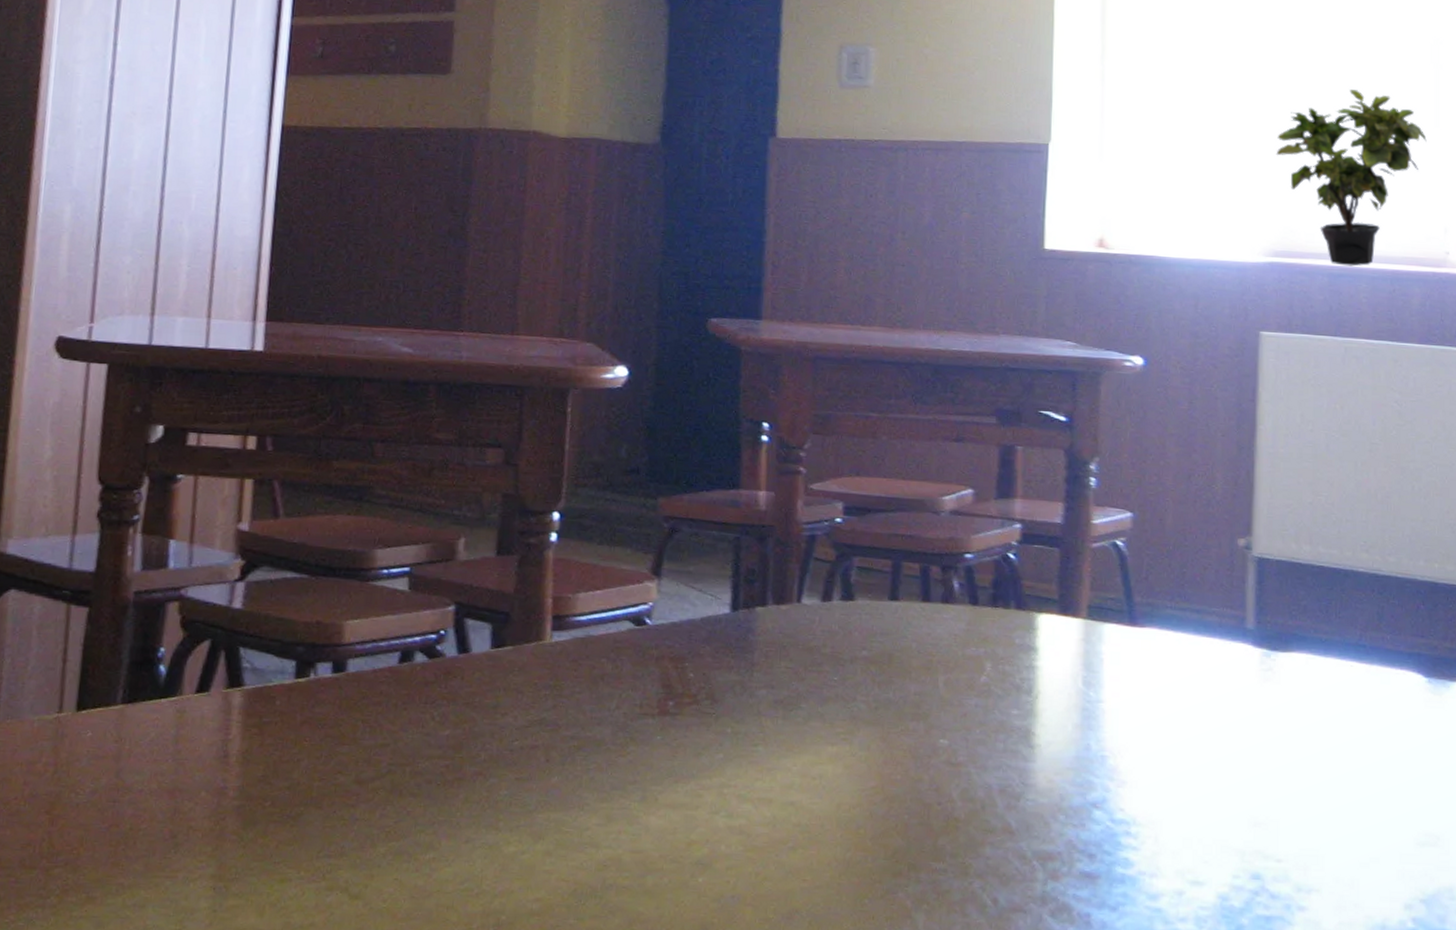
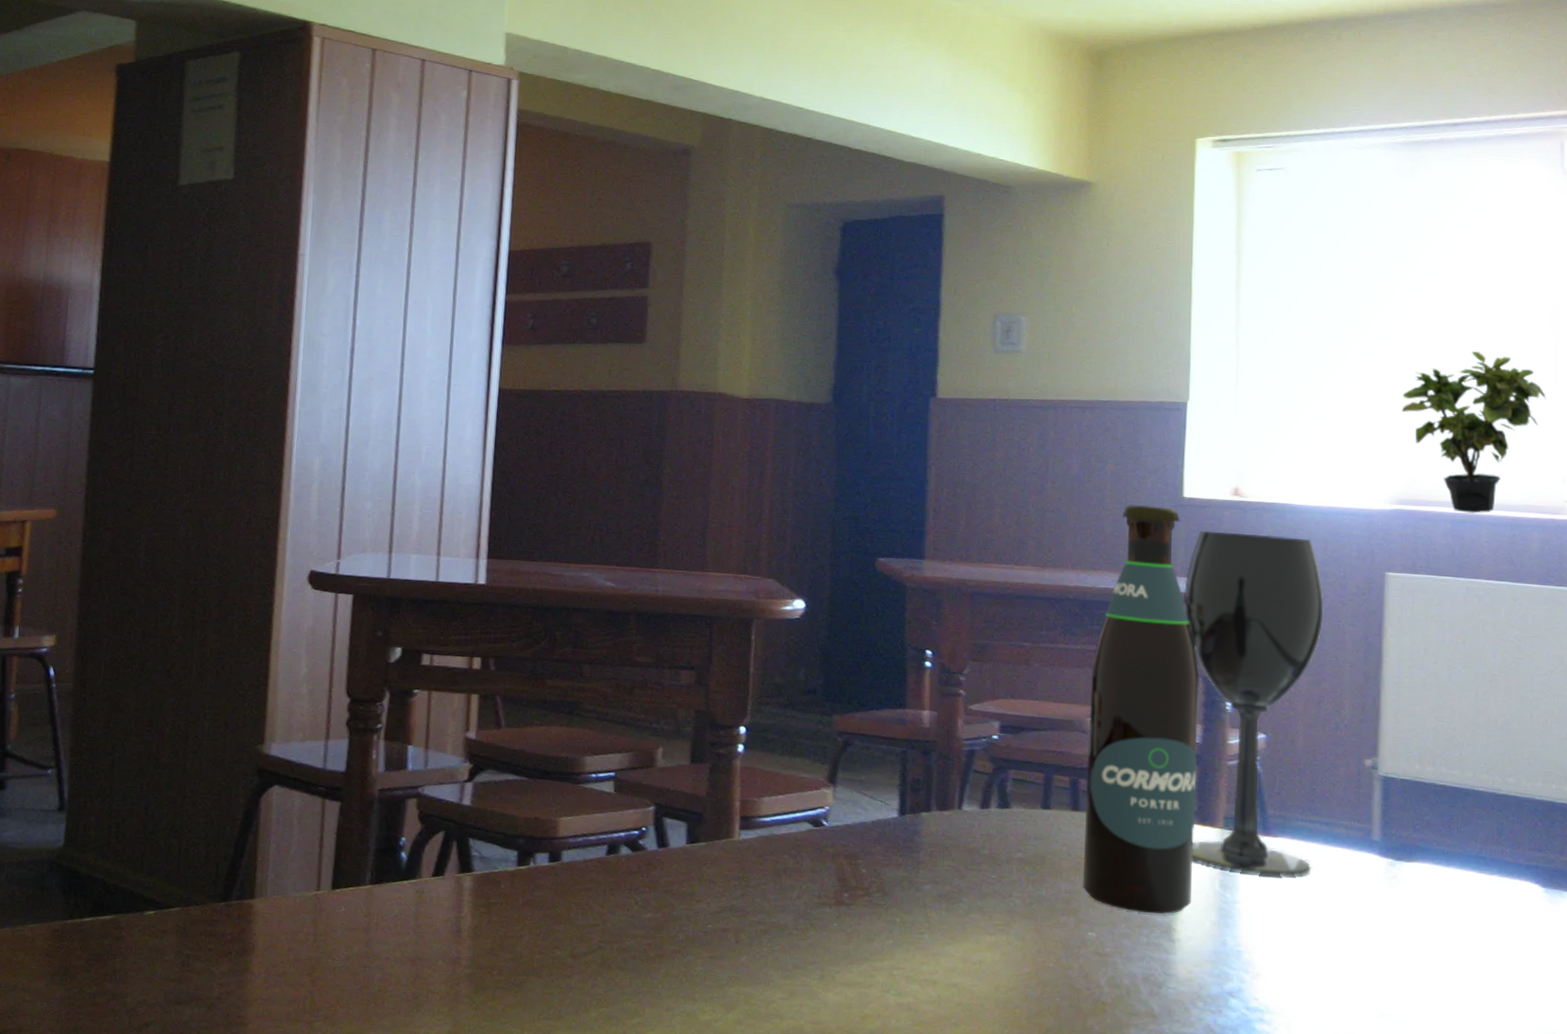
bottle: none [933,257,1061,716] -> present [1082,504,1199,914]
wine glass: none [1045,286,1195,671] -> present [1184,530,1324,876]

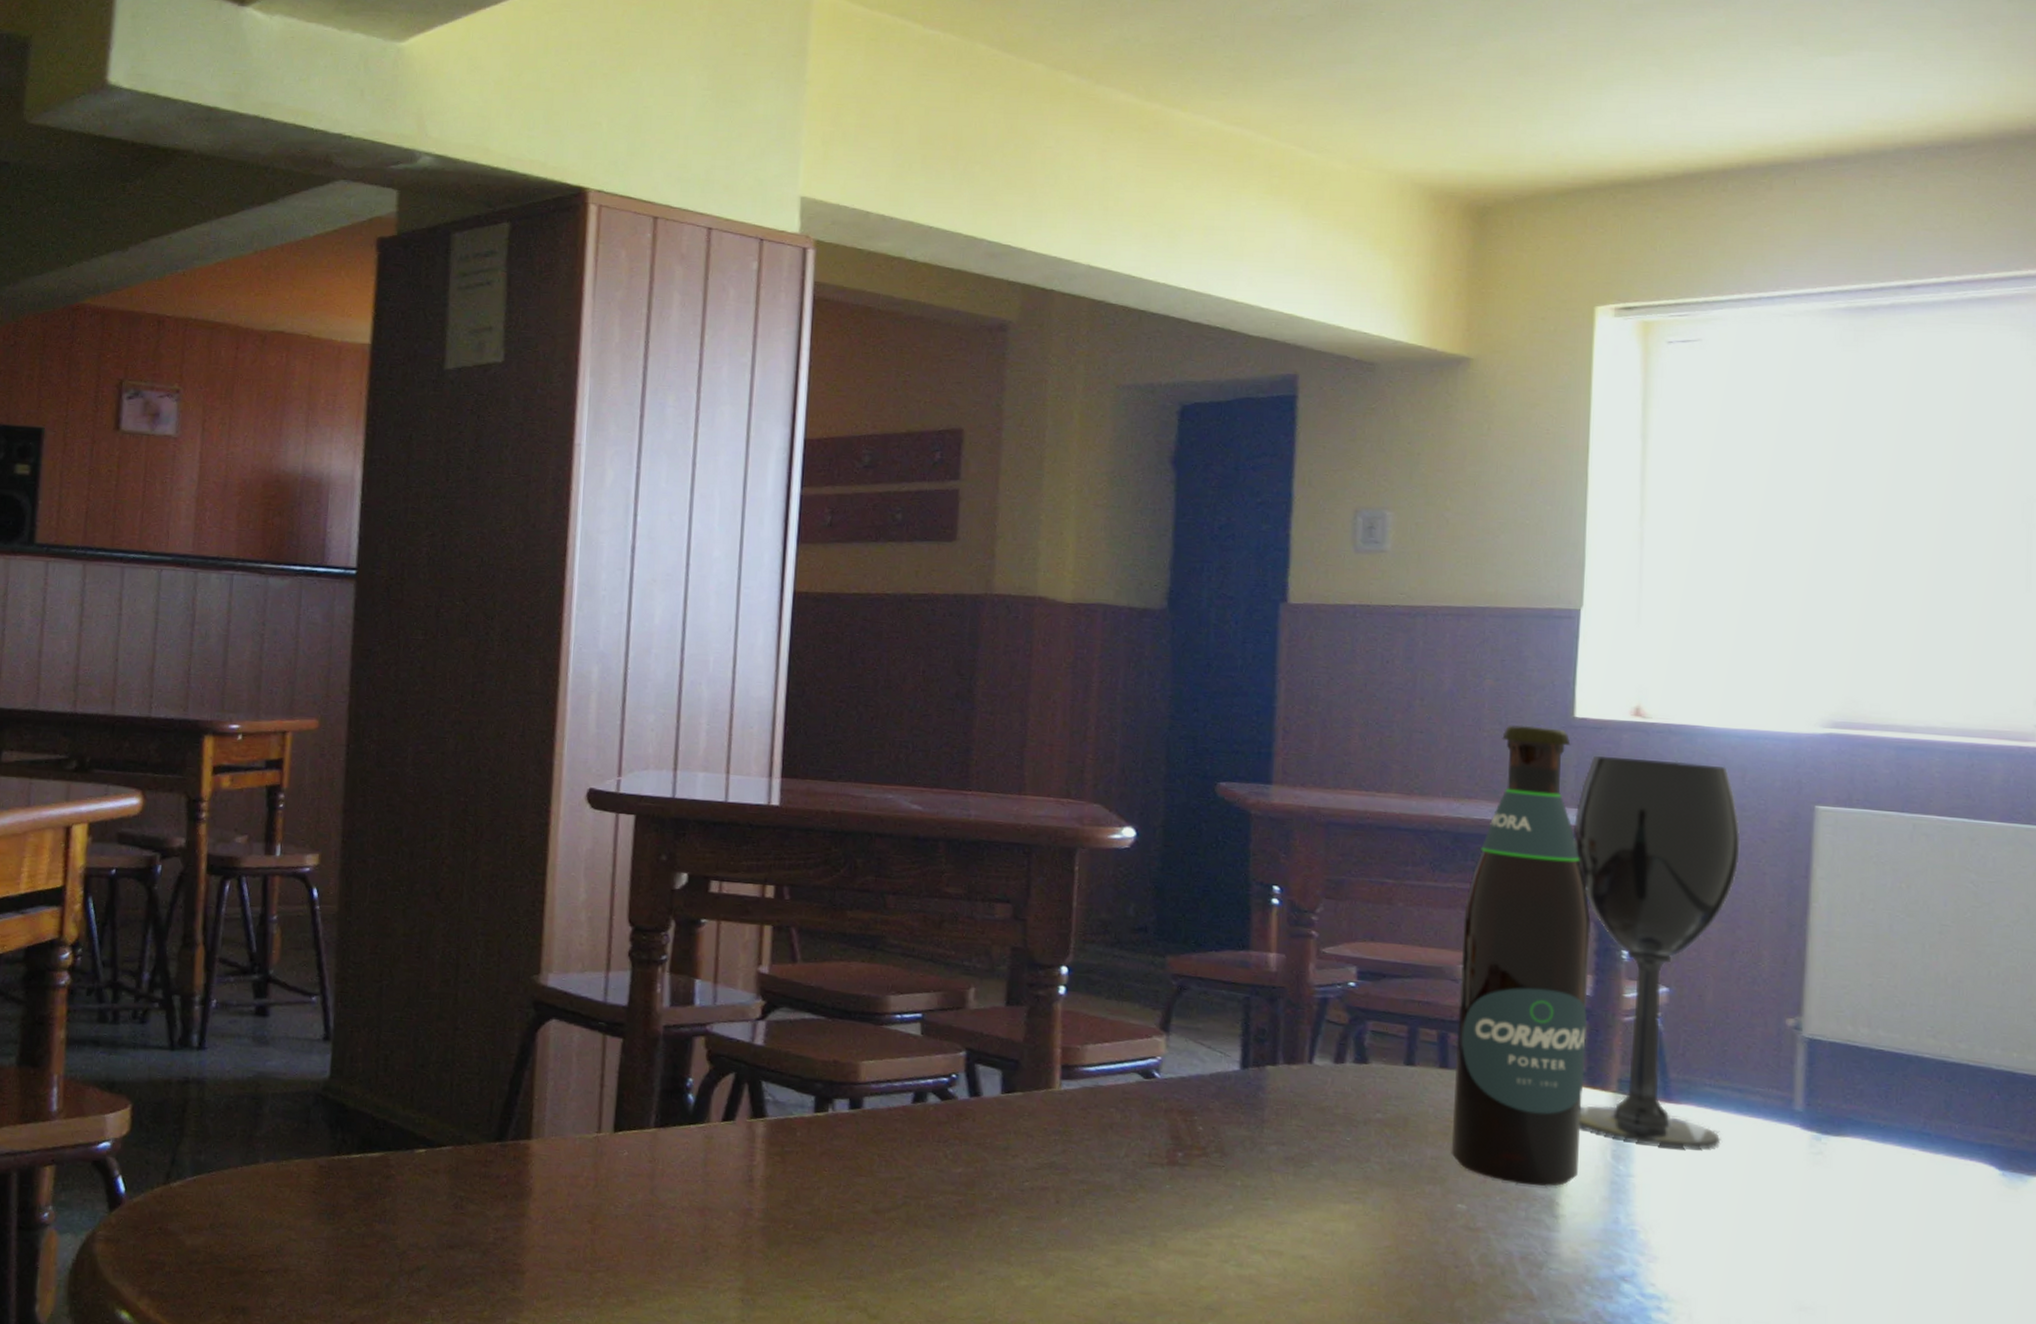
potted plant: present [1401,351,1546,514] -> none [1837,551,2015,740]

